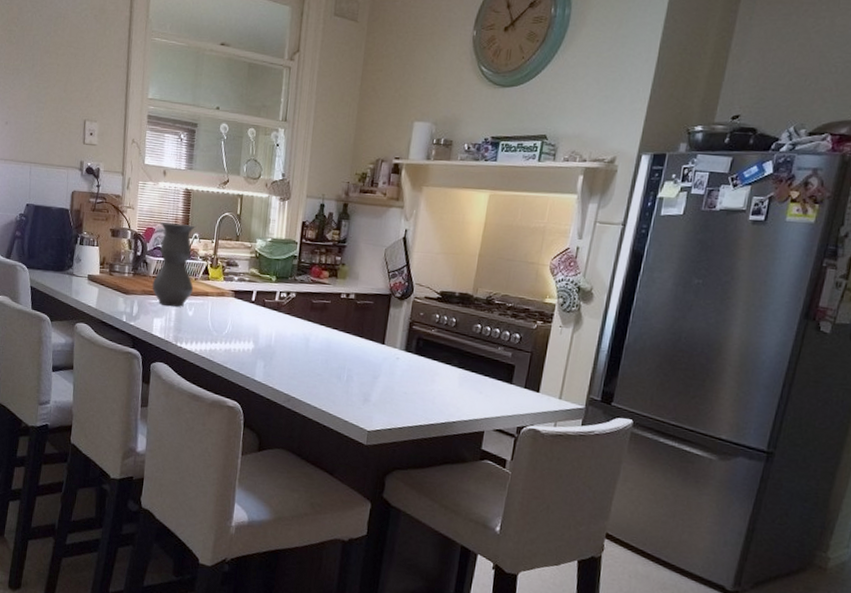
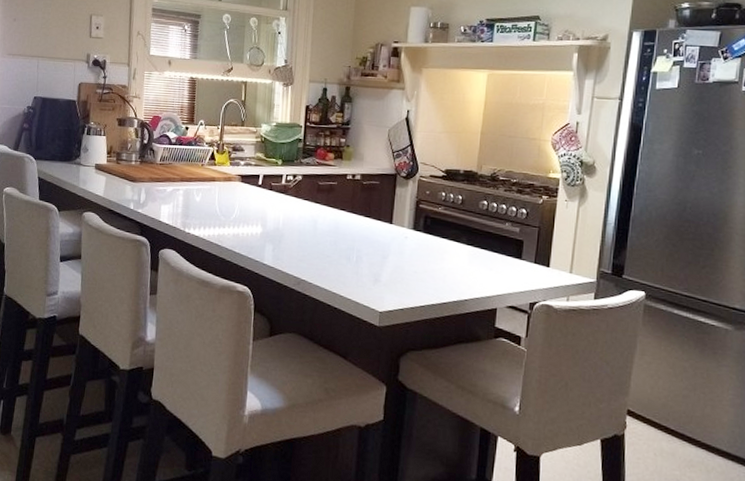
vase: present [152,222,196,307] -> none [159,110,201,193]

